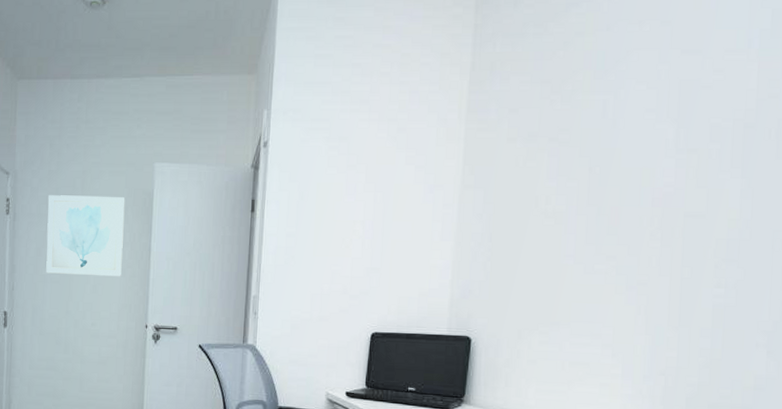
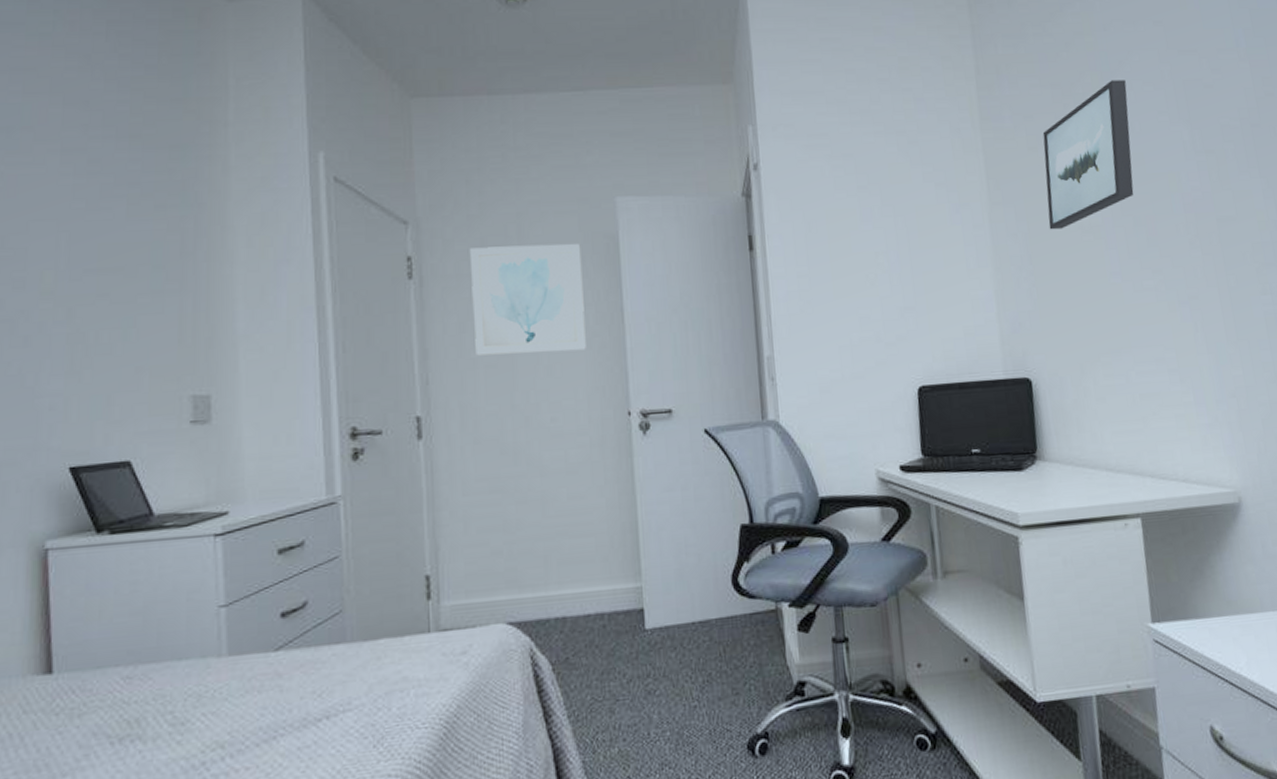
wall art: none [513,78,619,213] -> present [1042,80,1134,230]

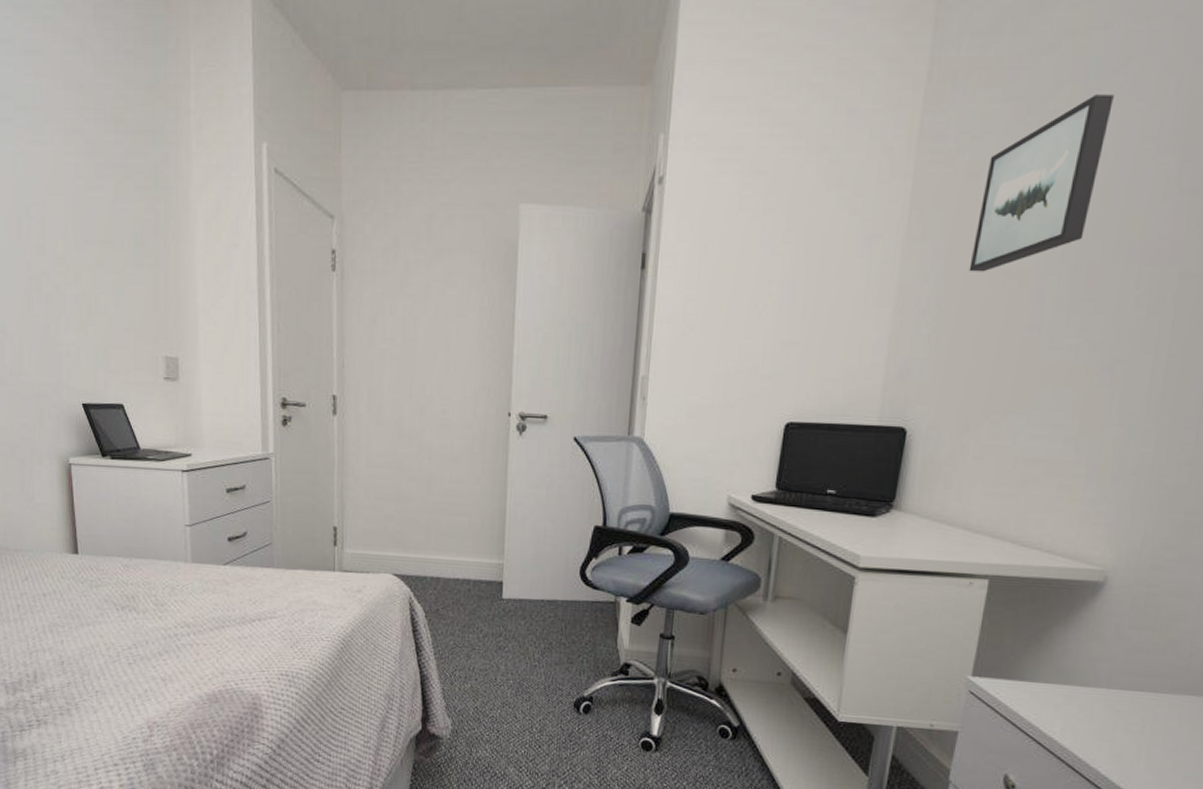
wall art: present [469,244,586,356] -> none [384,246,483,352]

